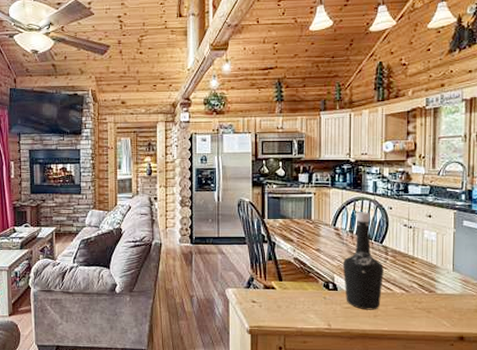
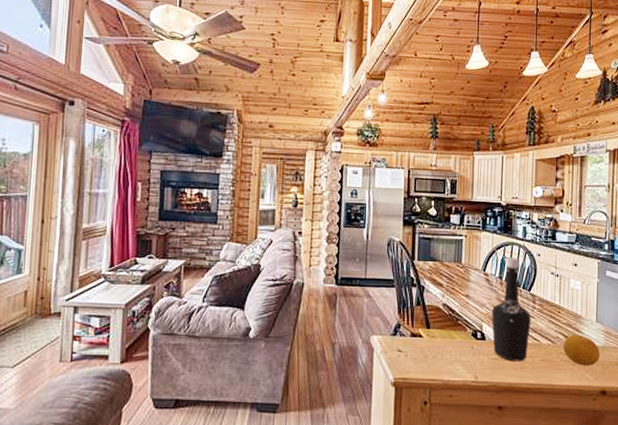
fruit: none [417,284,457,313] -> present [563,334,600,366]

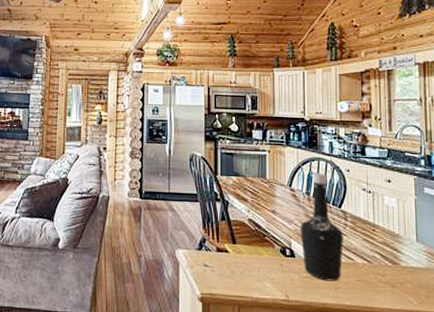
fruit: present [563,334,600,366] -> none [380,254,423,289]

